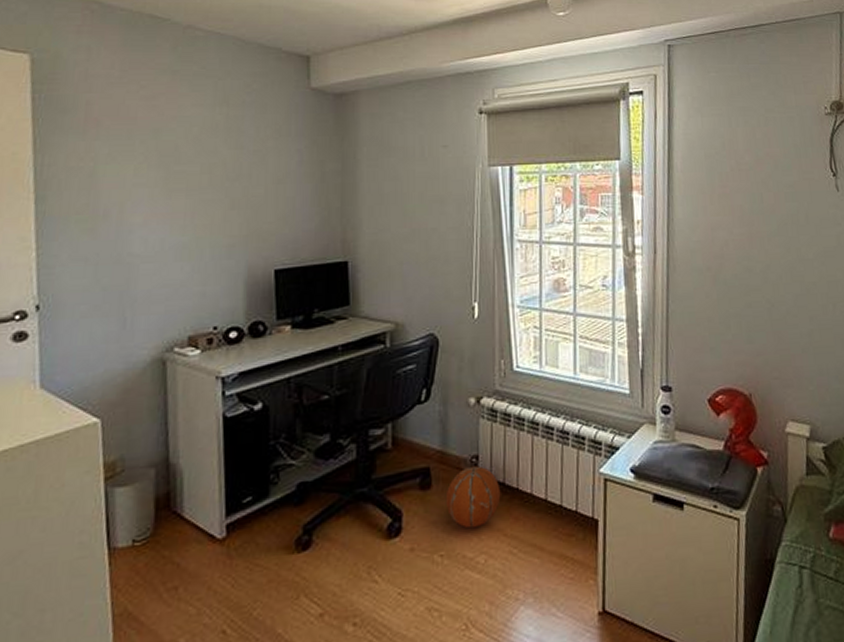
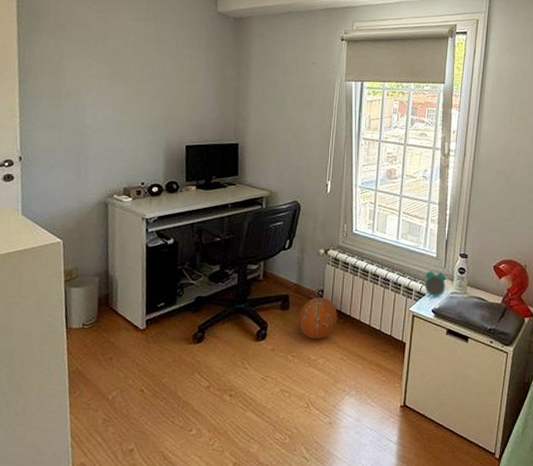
alarm clock: none [617,408,646,452] -> present [424,267,446,299]

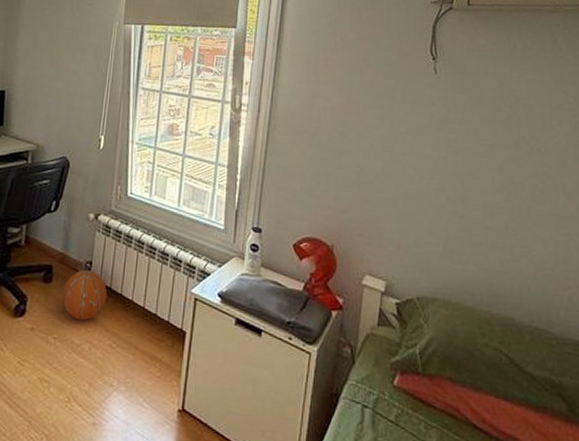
alarm clock: present [424,267,446,299] -> none [209,241,236,281]

